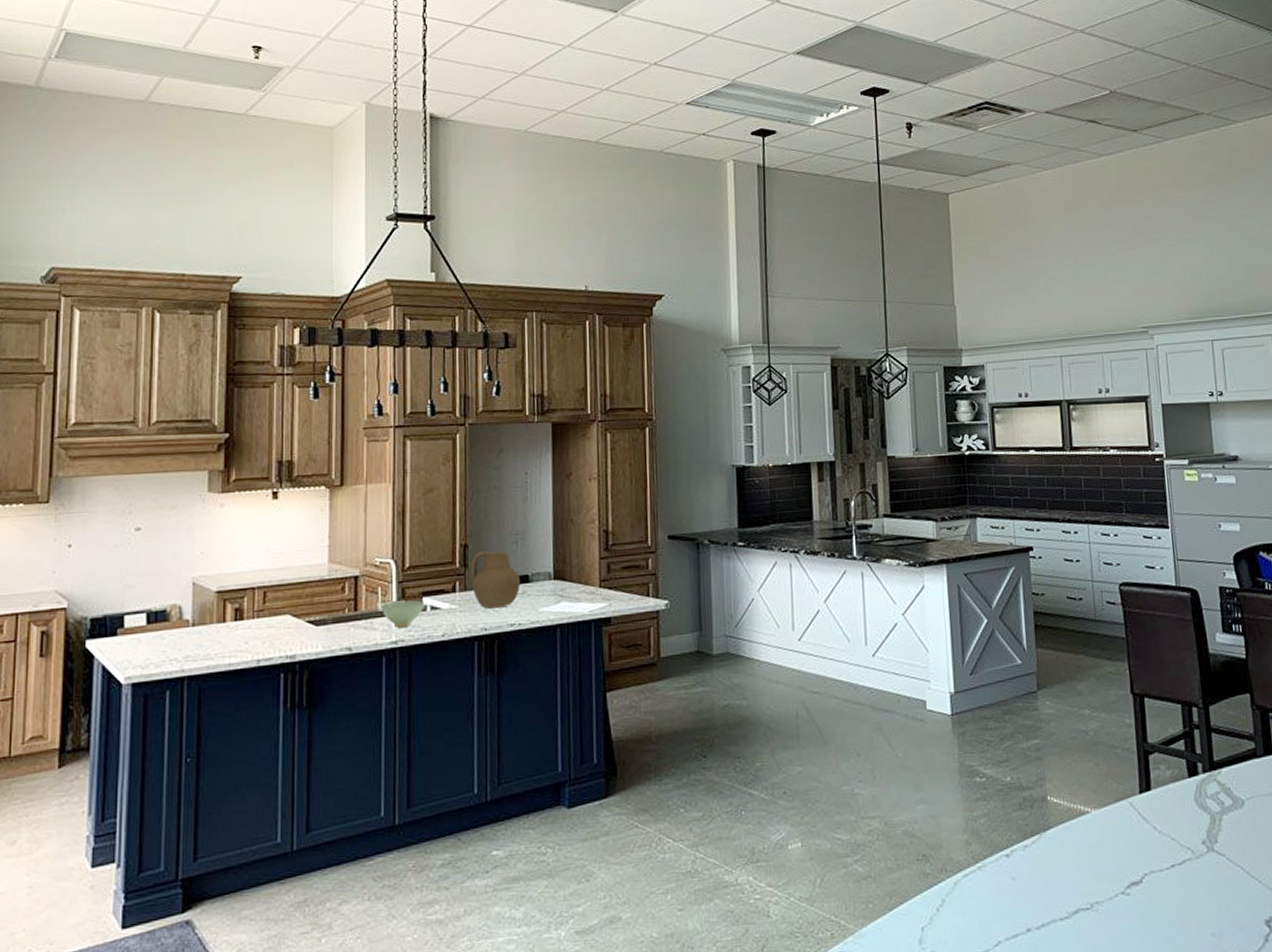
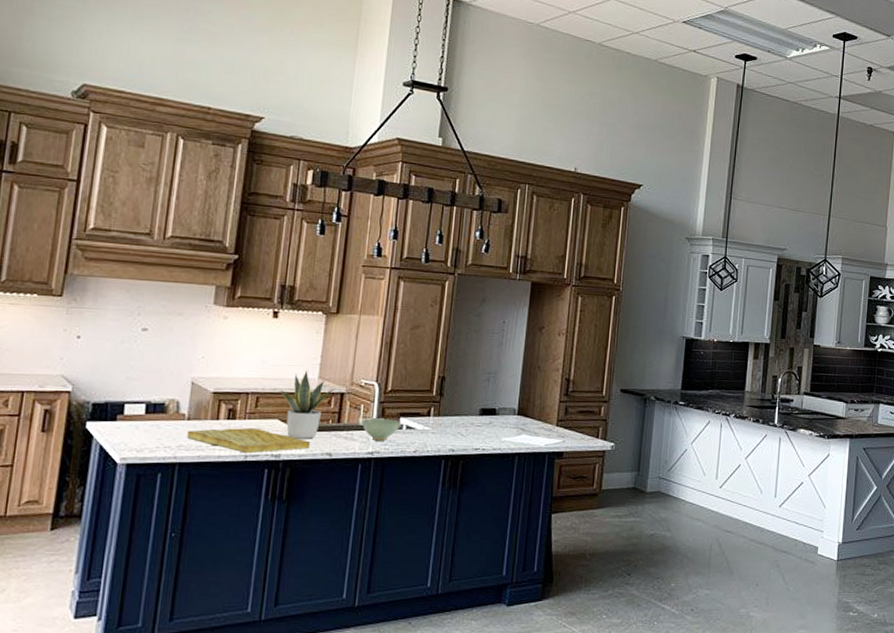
cutting board: none [194,627,326,658] -> present [187,427,310,454]
potted plant: none [288,555,347,635] -> present [280,371,335,439]
ceramic pitcher: present [470,550,520,609] -> none [444,383,488,434]

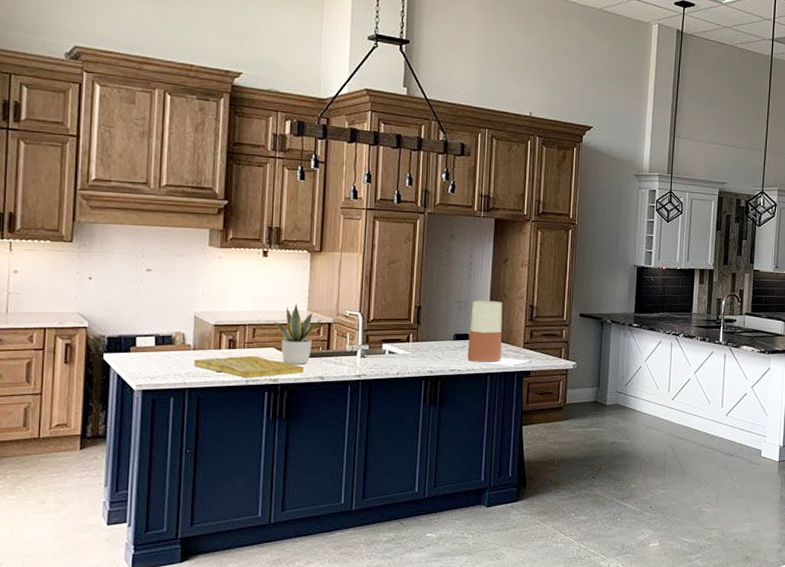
bowl: present [362,418,401,441] -> none [349,345,384,365]
vase: none [493,371,536,441] -> present [467,300,503,362]

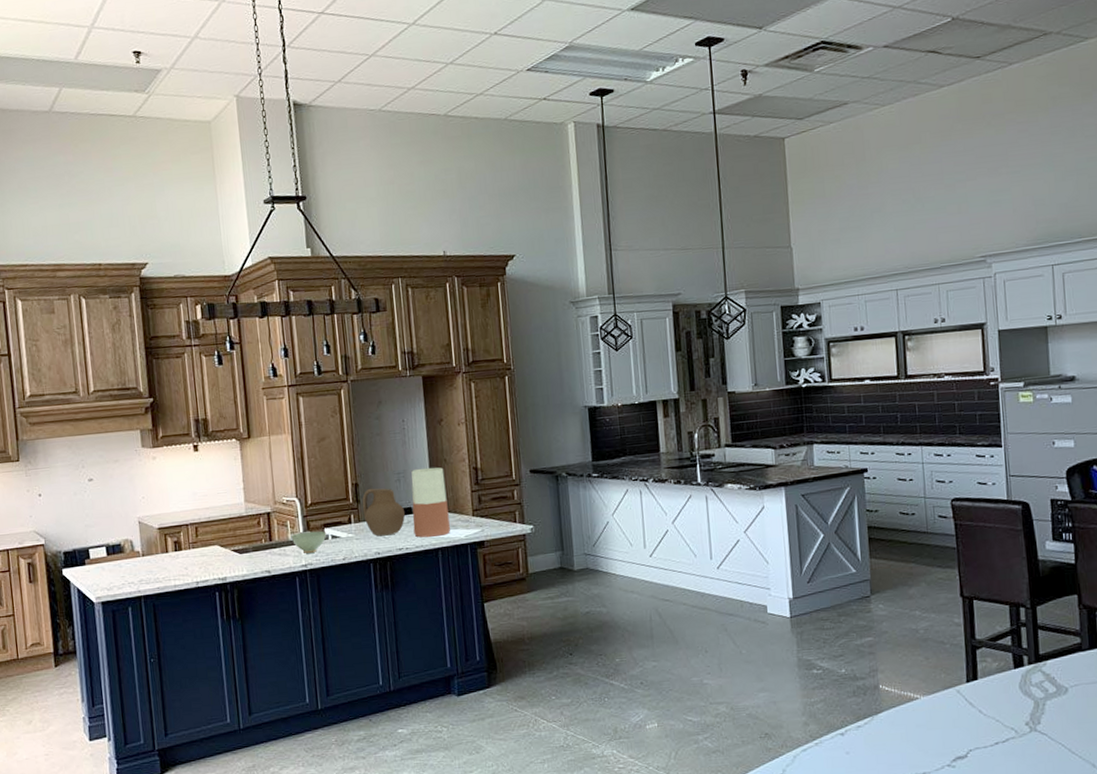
cutting board: present [194,355,303,379] -> none [145,555,250,581]
potted plant: present [274,304,322,365] -> none [214,496,261,561]
bowl: none [349,345,384,365] -> present [291,531,327,553]
ceramic pitcher: none [422,312,461,357] -> present [362,488,405,536]

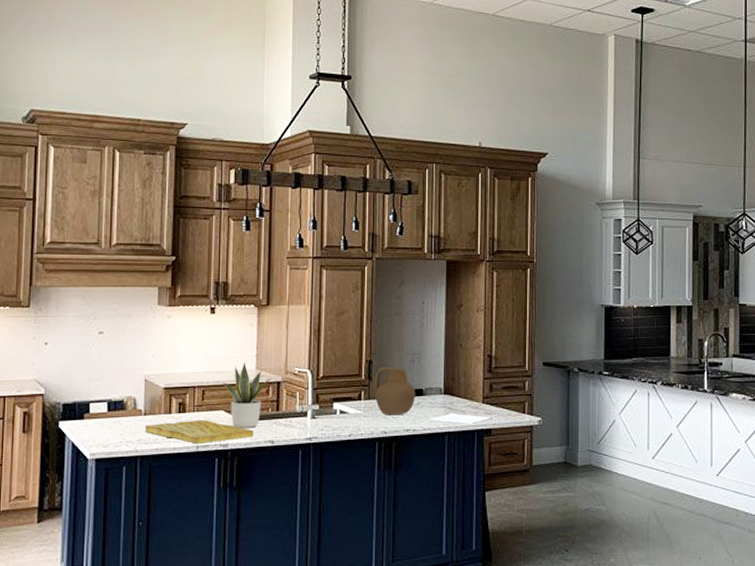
cutting board: none [145,555,250,581] -> present [145,419,253,445]
potted plant: none [214,496,261,561] -> present [222,362,271,428]
bowl: present [291,531,327,553] -> none [299,405,335,426]
vase: present [411,467,450,538] -> none [423,351,459,420]

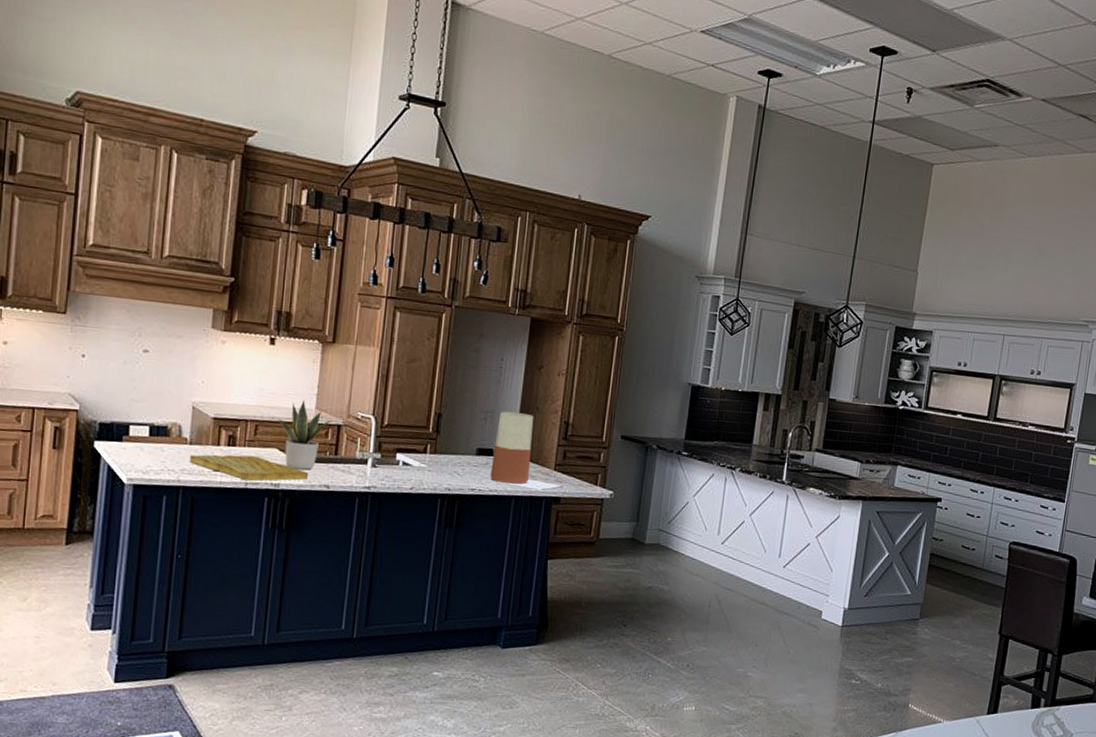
ceramic pitcher: present [374,366,415,415] -> none [441,421,485,474]
vase: none [423,351,459,420] -> present [490,411,534,484]

